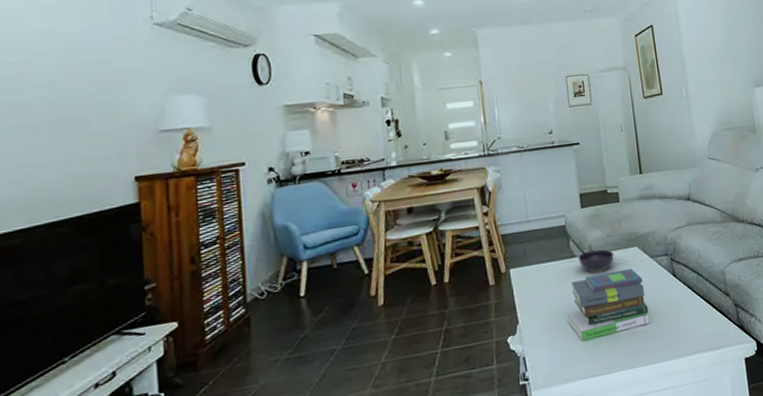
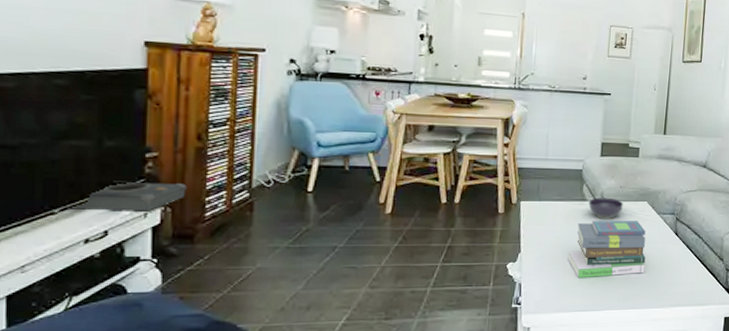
speaker: none [77,310,186,356] -> present [68,181,187,212]

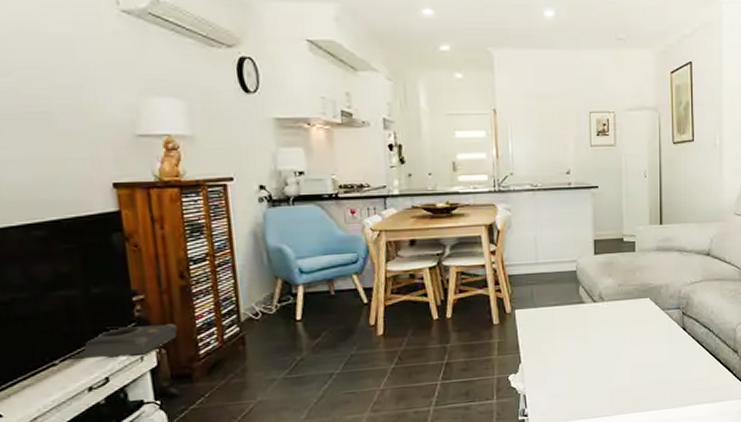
books: present [567,221,646,279] -> none [571,319,654,385]
bowl: present [588,197,624,218] -> none [587,297,625,320]

